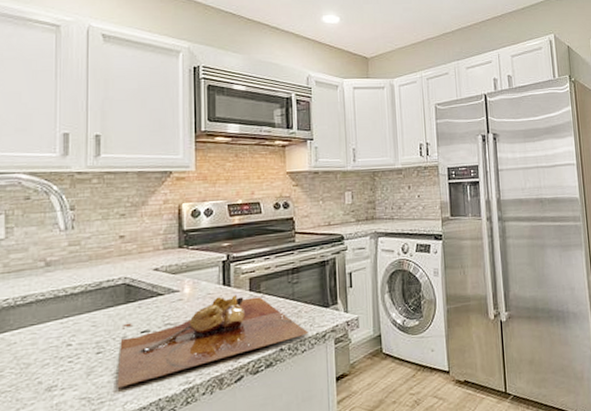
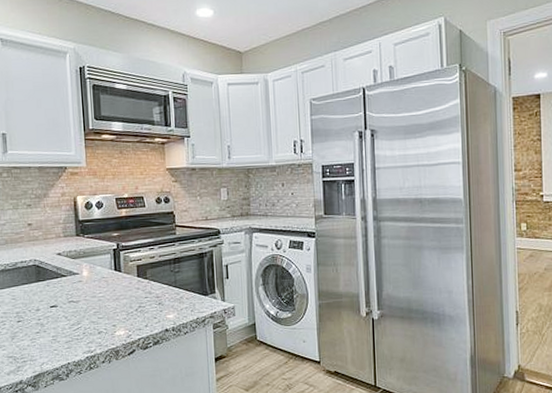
cutting board: present [117,295,309,387] -> none [34,280,190,351]

